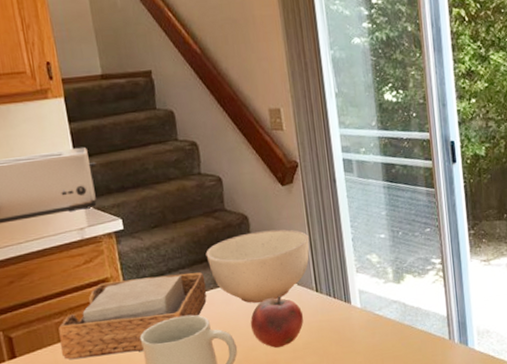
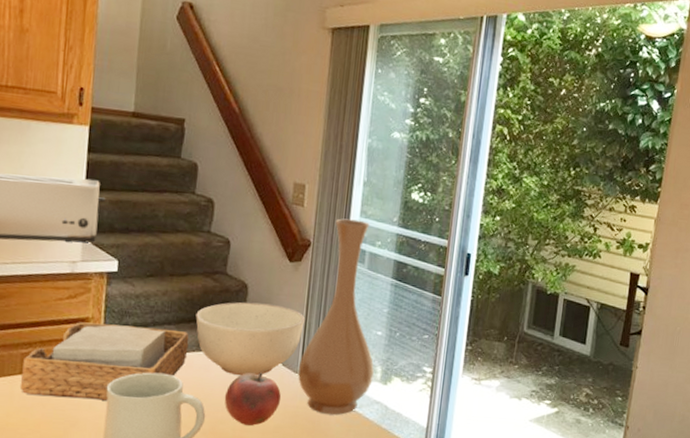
vase: none [312,131,386,323] -> present [298,218,374,415]

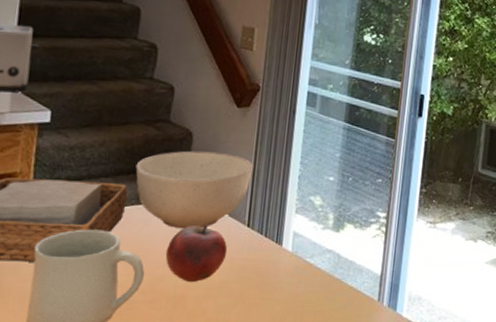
vase: present [298,218,374,415] -> none [245,62,326,266]

